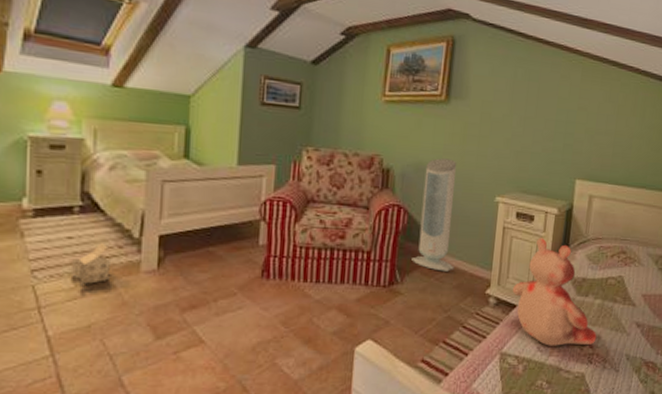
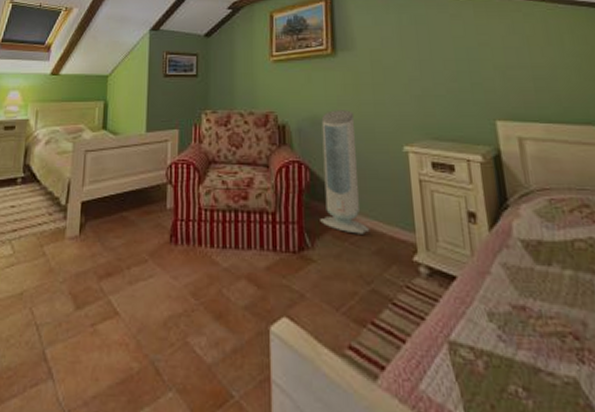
toy house: present [72,241,110,287] -> none [12,209,42,254]
teddy bear: present [512,238,597,346] -> none [446,191,582,335]

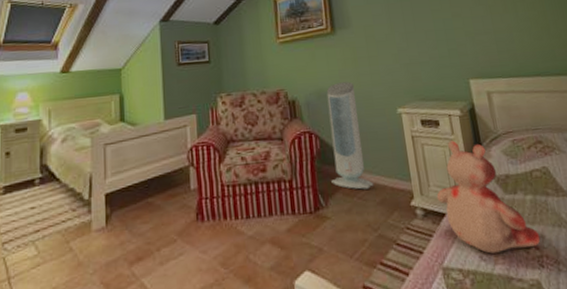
teddy bear: none [446,191,582,335] -> present [436,140,541,254]

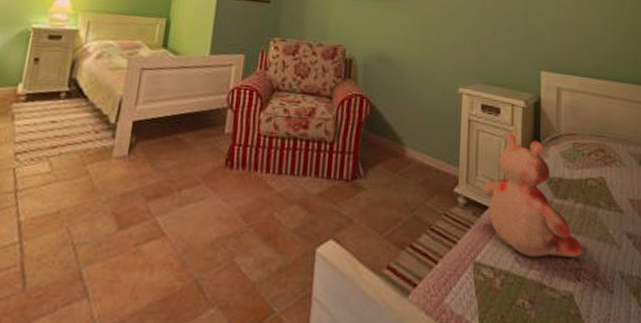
air purifier: present [326,81,374,190] -> none [375,49,419,166]

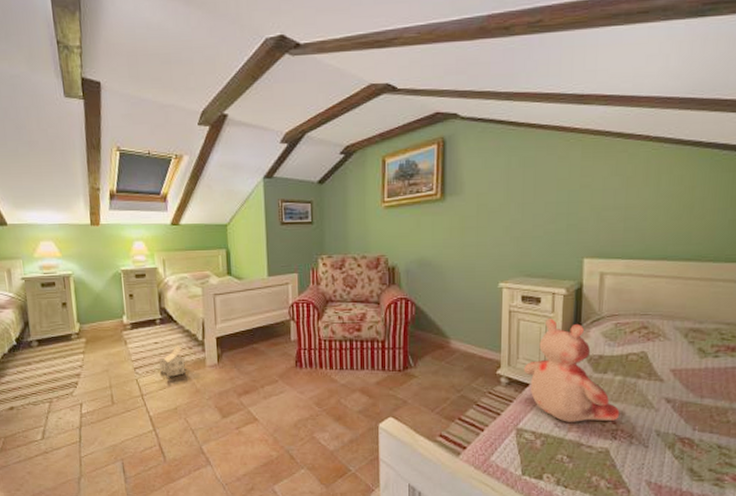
toy house: none [50,126,87,171] -> present [159,344,186,379]

